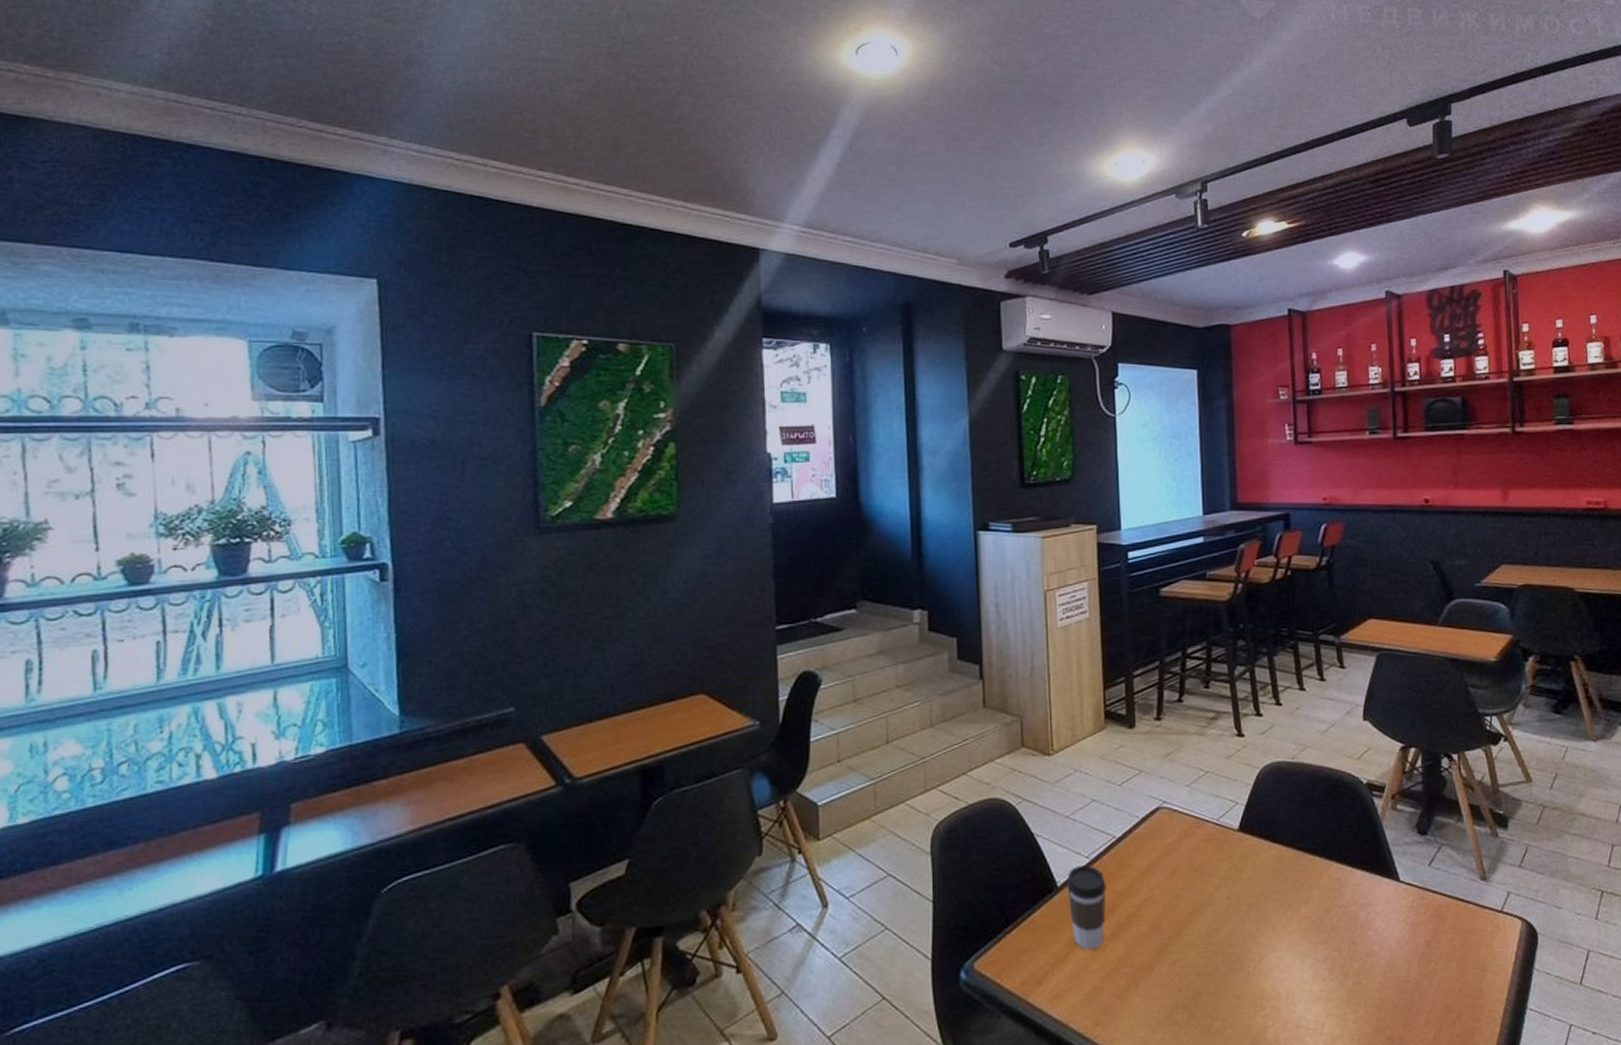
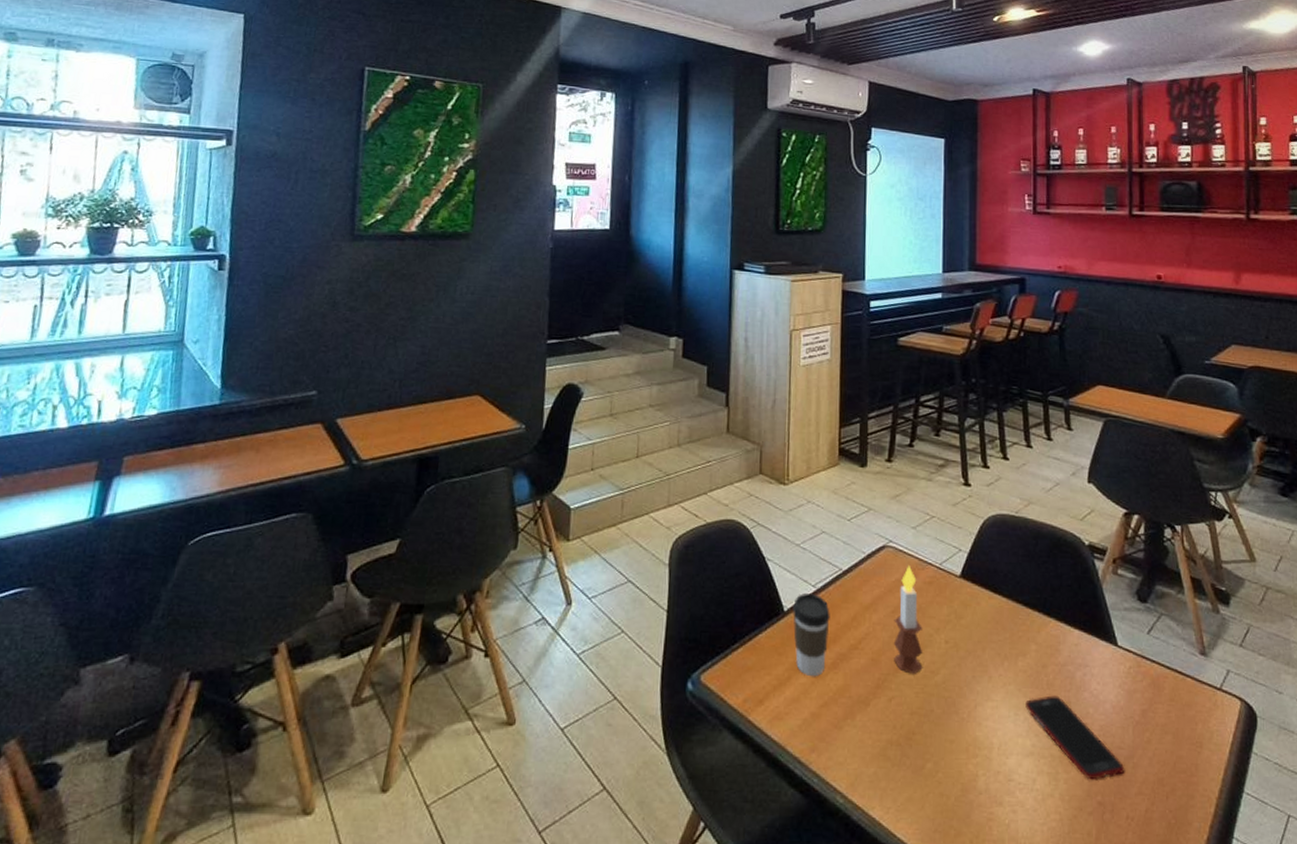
candle: none [1172,825,1205,936] -> present [893,566,923,675]
cell phone: none [1311,938,1411,1017] -> present [1025,695,1124,780]

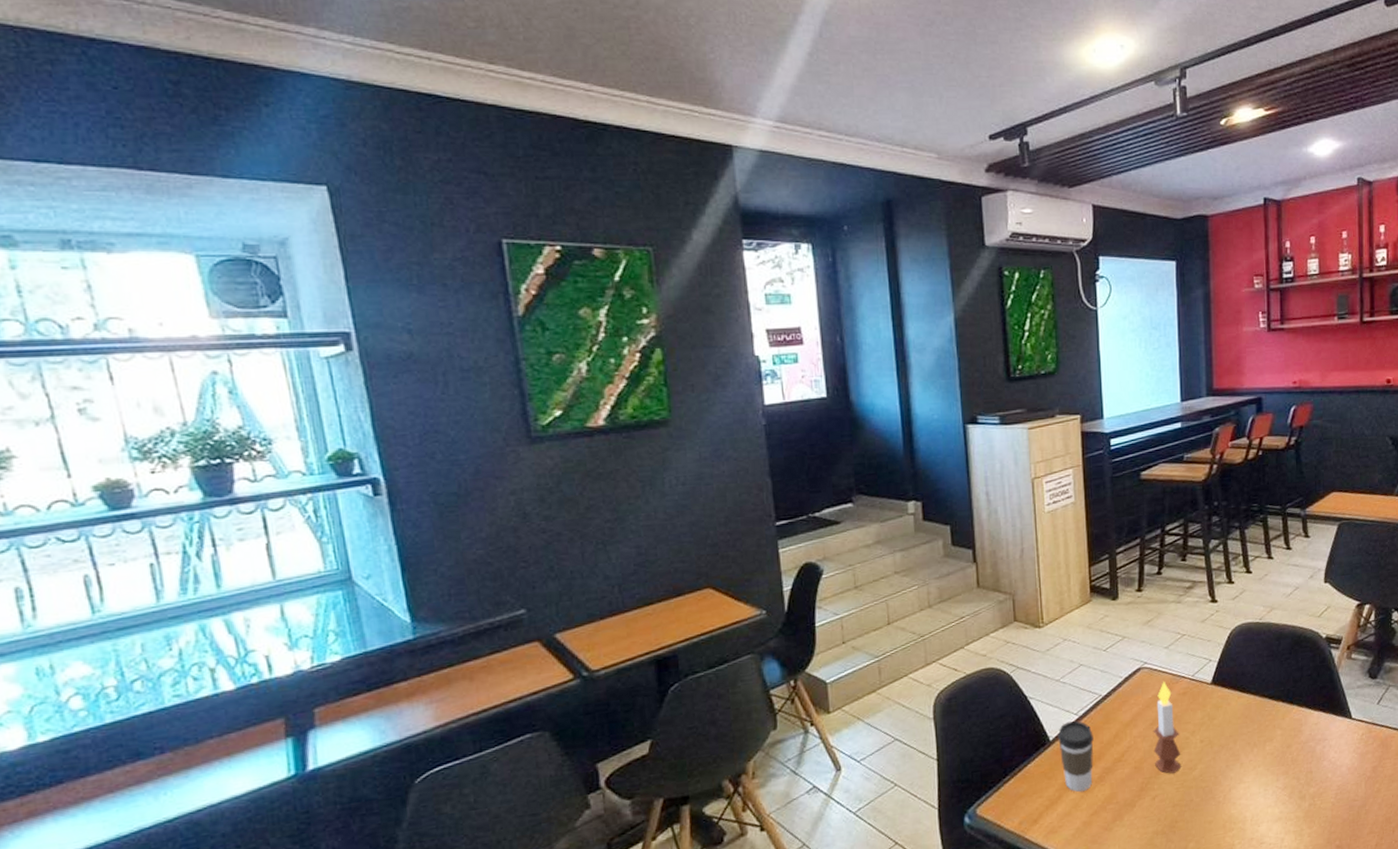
cell phone: present [1025,695,1124,780] -> none [1273,768,1358,830]

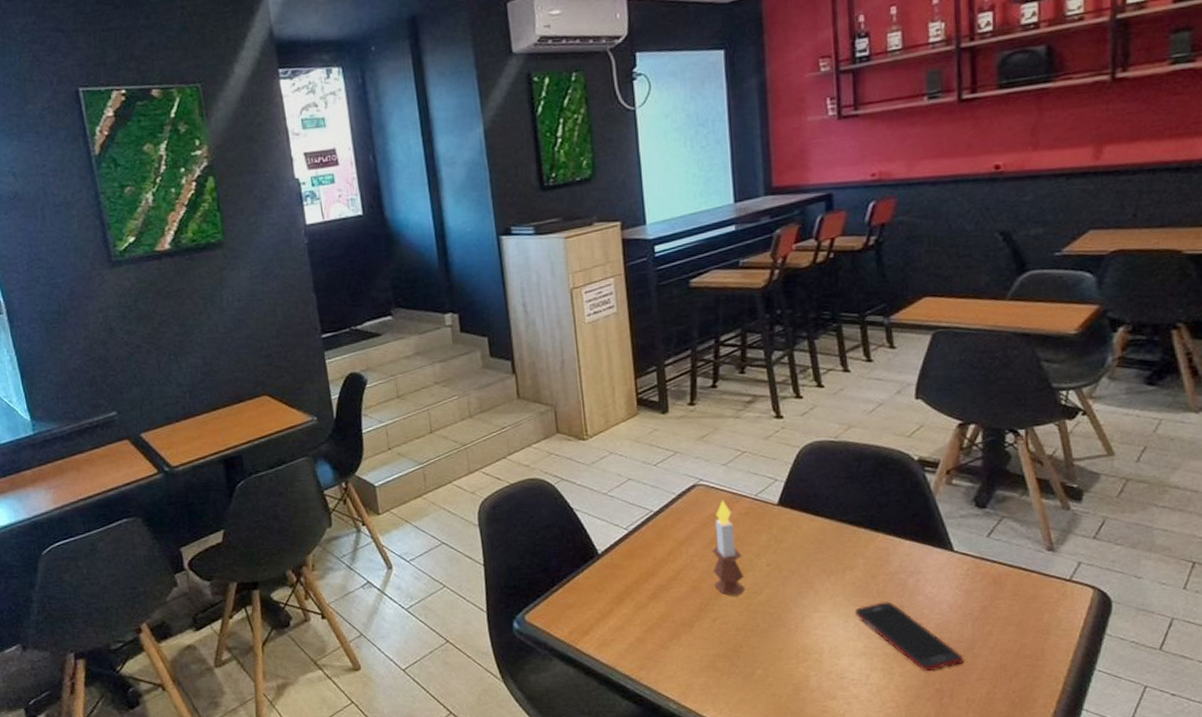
coffee cup: present [1058,721,1094,793] -> none [607,535,646,608]
cell phone: none [1273,768,1358,830] -> present [855,601,963,672]

